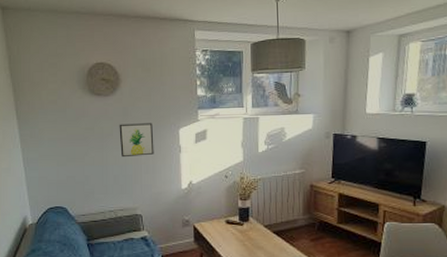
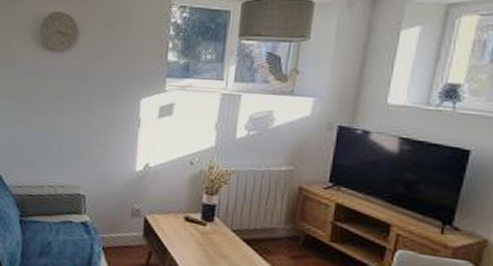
wall art: present [119,123,154,158] -> none [69,86,110,127]

